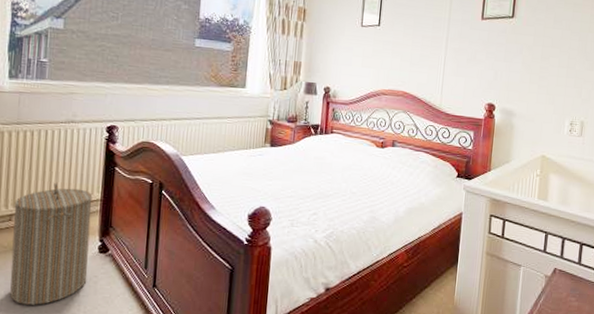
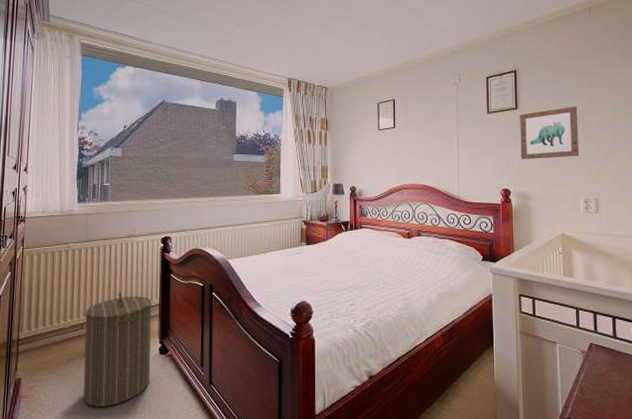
wall art: none [510,20,576,76] -> present [520,106,580,160]

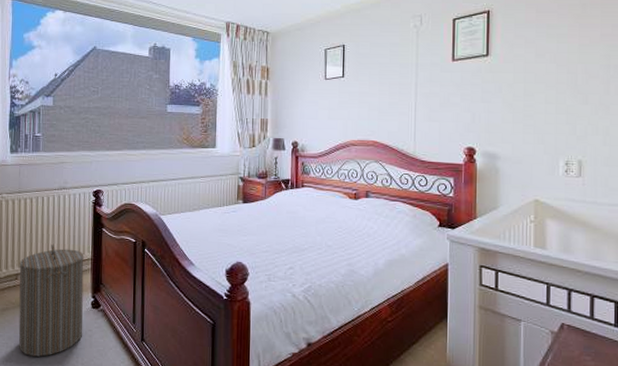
wall art: present [520,106,580,160] -> none [490,52,563,115]

